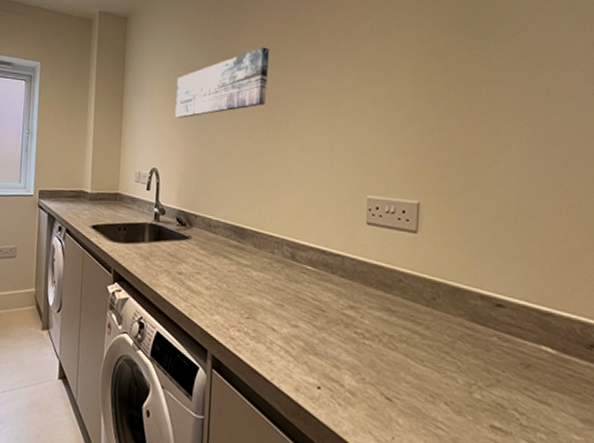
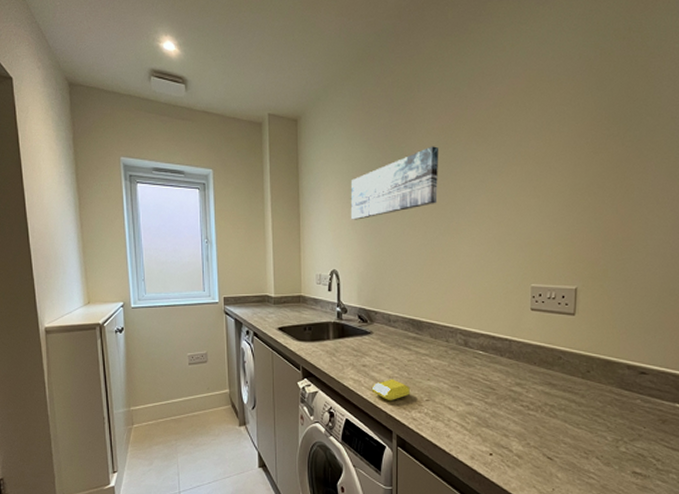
soap bar: none [186,290,229,316] -> present [371,379,410,402]

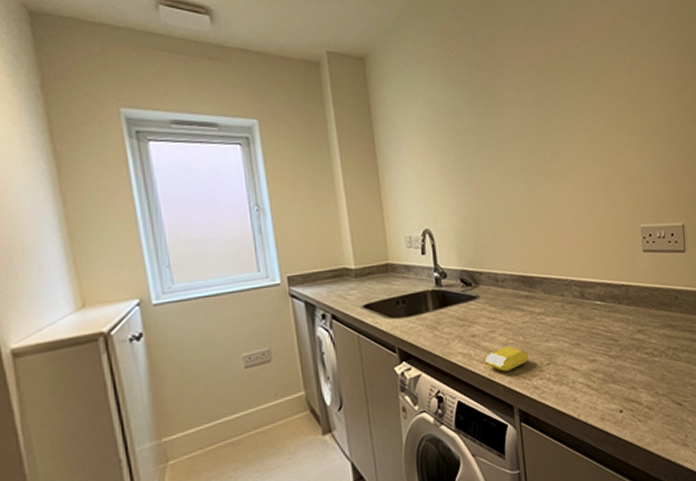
wall art: present [350,146,439,220] -> none [436,85,536,171]

